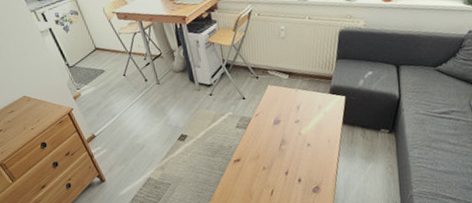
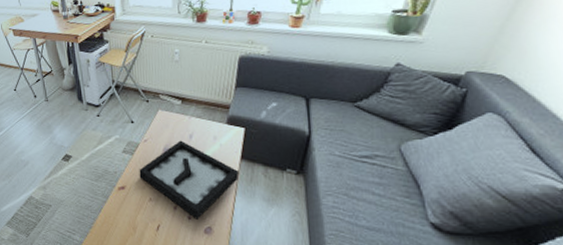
decorative tray: none [252,112,342,181] -> present [139,140,240,220]

